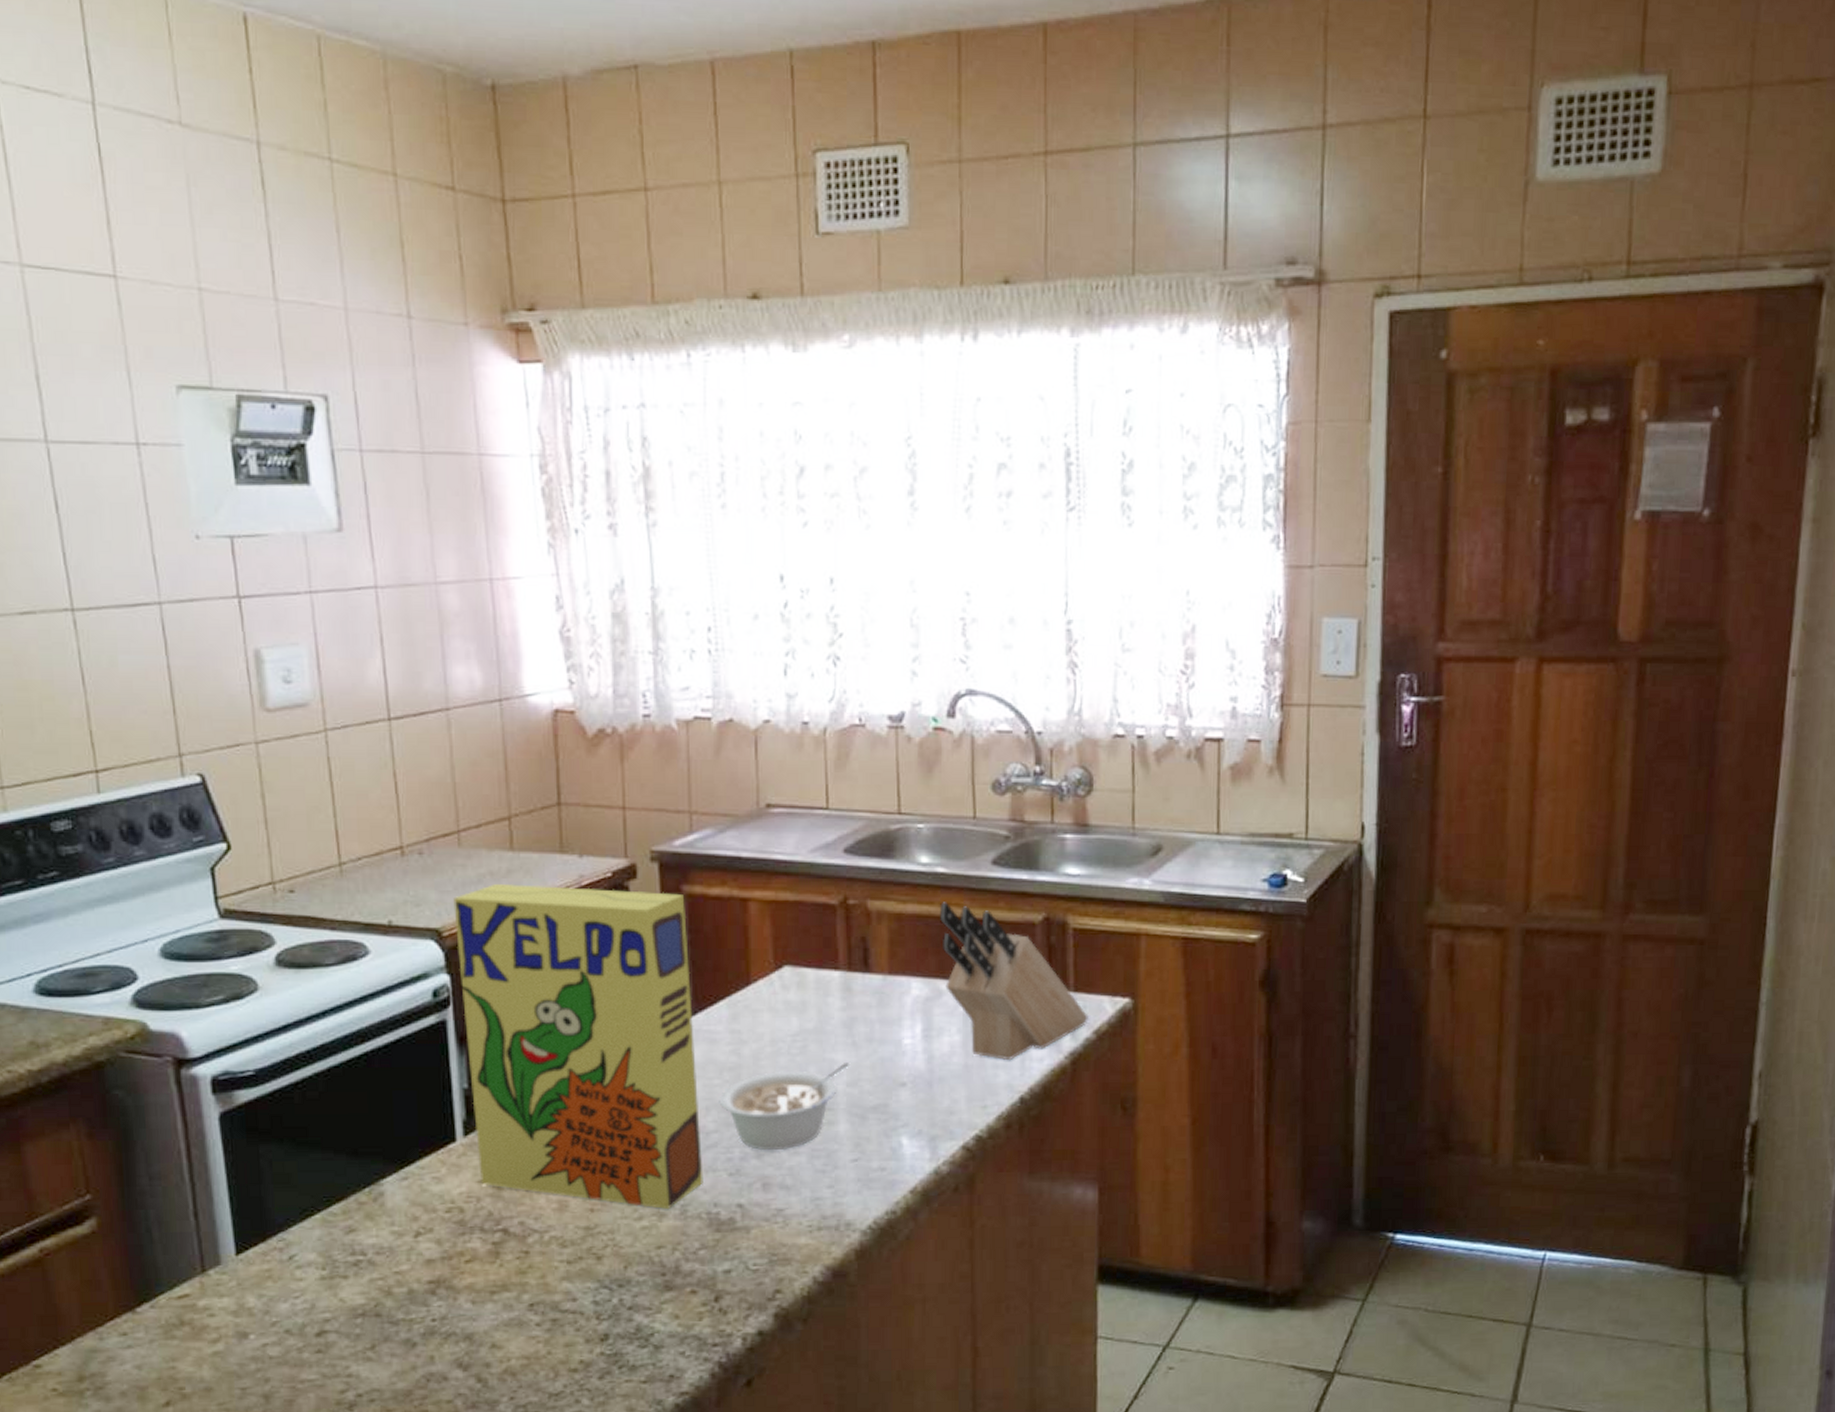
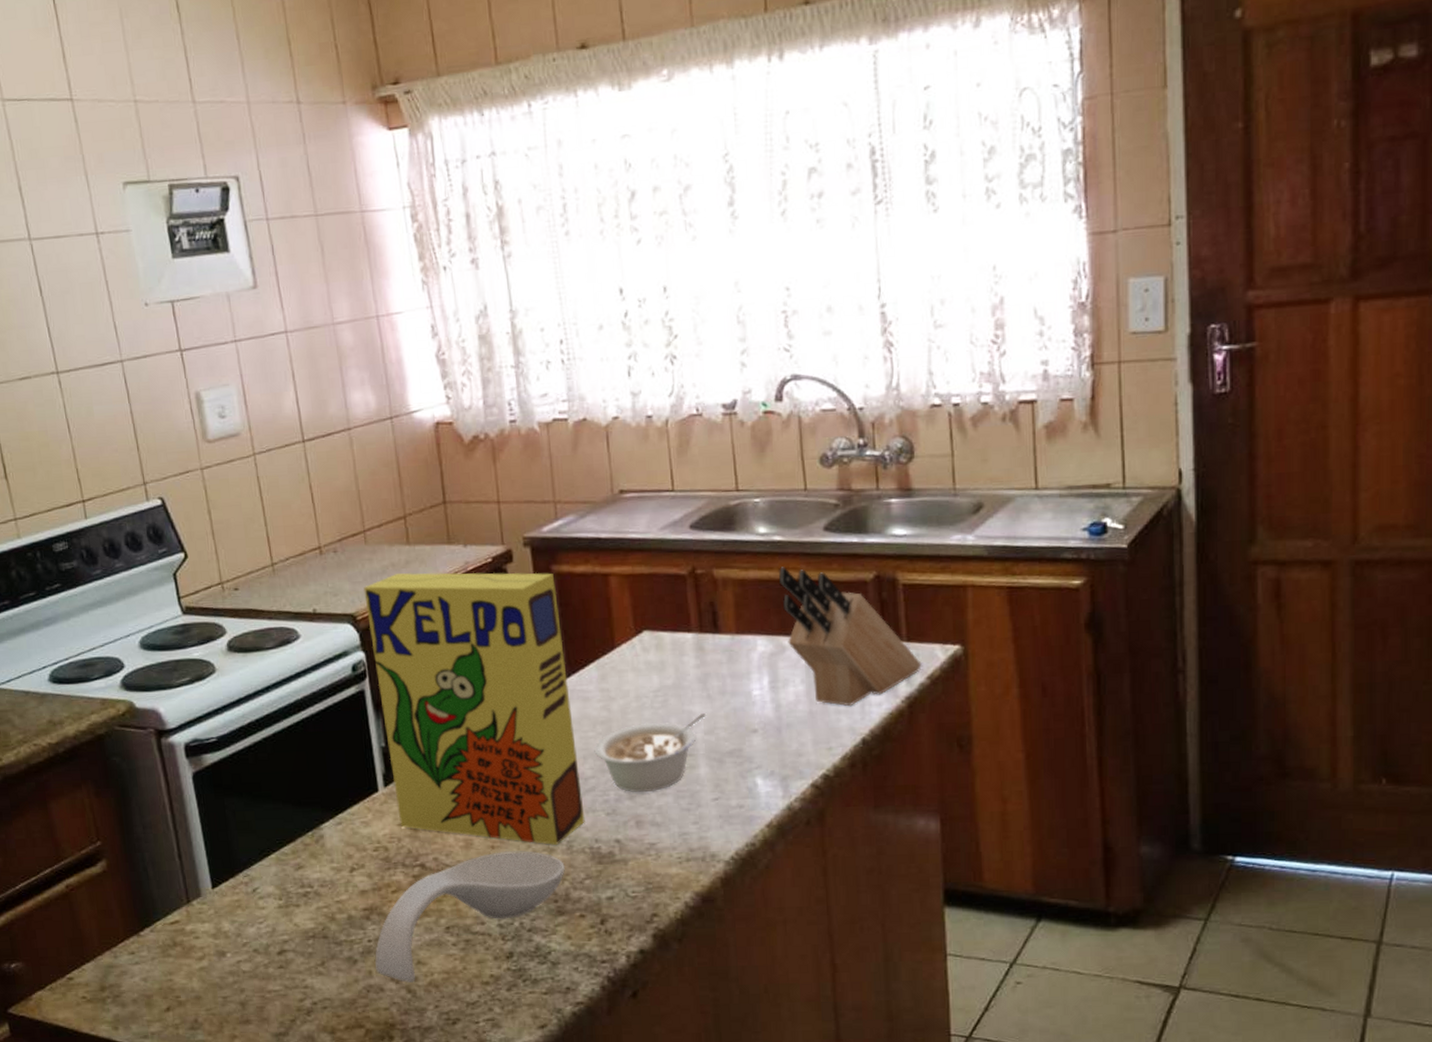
spoon rest: none [439,1215,676,1370] -> present [375,851,565,983]

